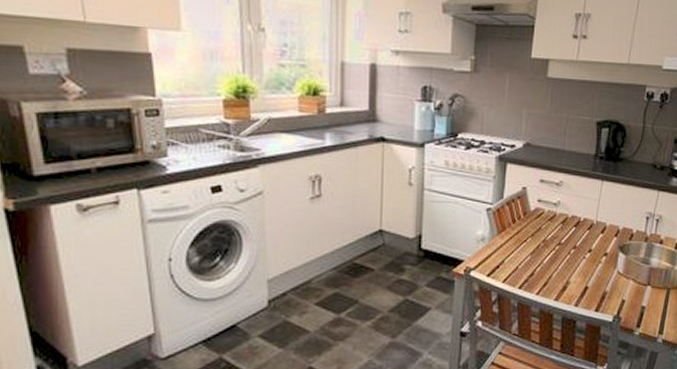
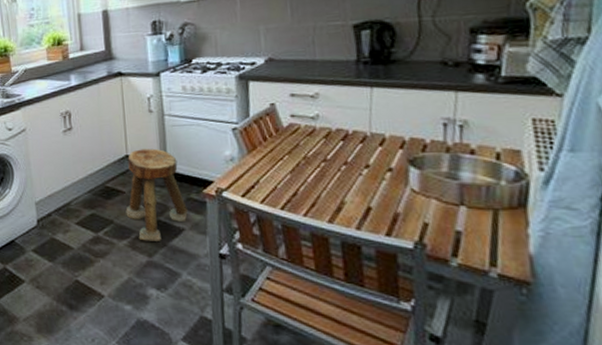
stool: none [373,224,436,322] -> present [126,148,188,241]

